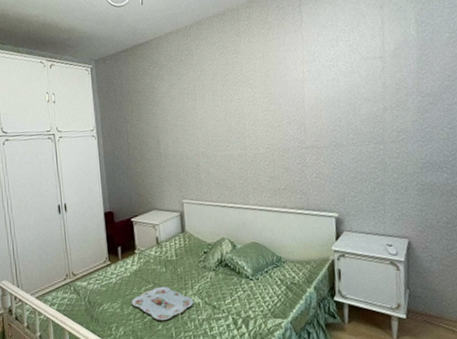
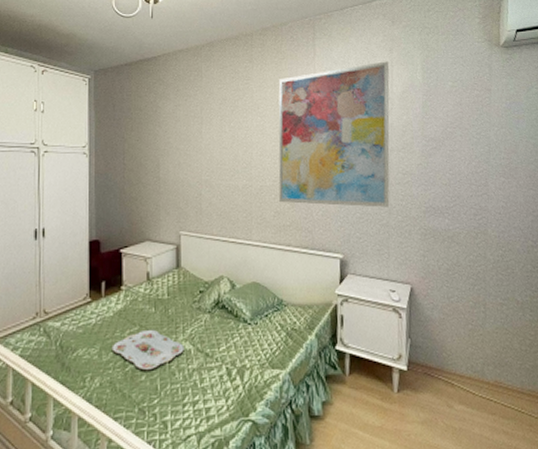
wall art: none [267,19,384,168] -> present [278,61,390,207]

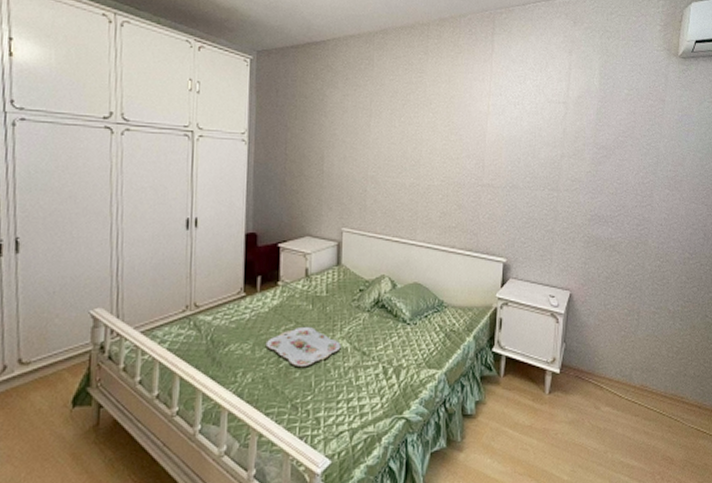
wall art: present [278,61,390,207] -> none [446,63,568,213]

